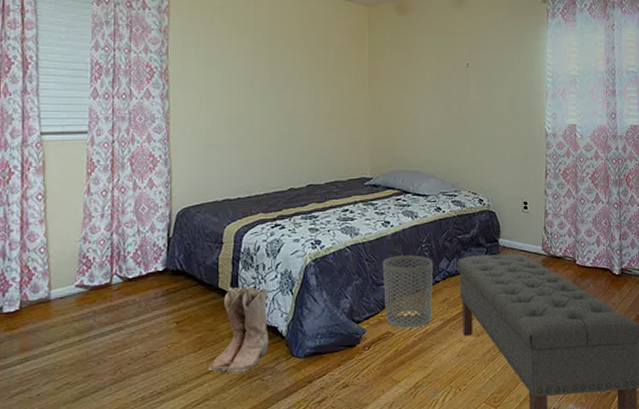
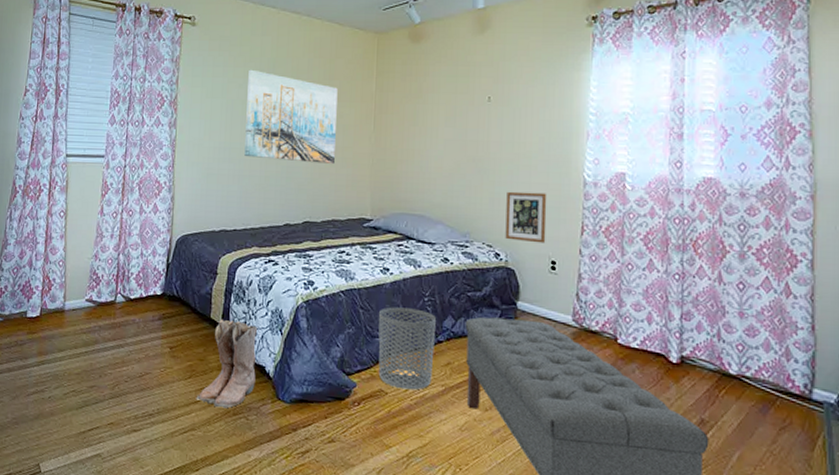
wall art: none [244,39,334,129] -> present [244,69,338,164]
picture frame: none [486,145,519,188] -> present [505,191,547,244]

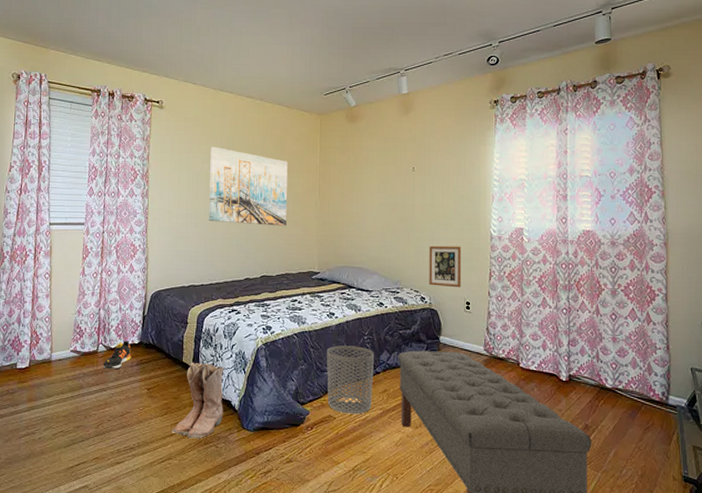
shoe: none [121,291,153,324] -> present [103,341,131,370]

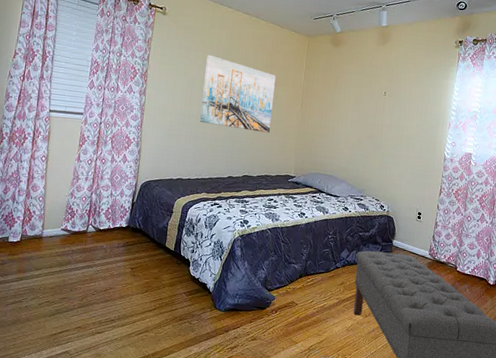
shoe: present [103,341,131,370] -> none [91,224,118,249]
boots: present [171,362,224,439] -> none [150,247,203,316]
waste bin: present [326,345,375,414] -> none [292,241,337,302]
picture frame: present [429,245,462,288] -> none [388,161,419,200]

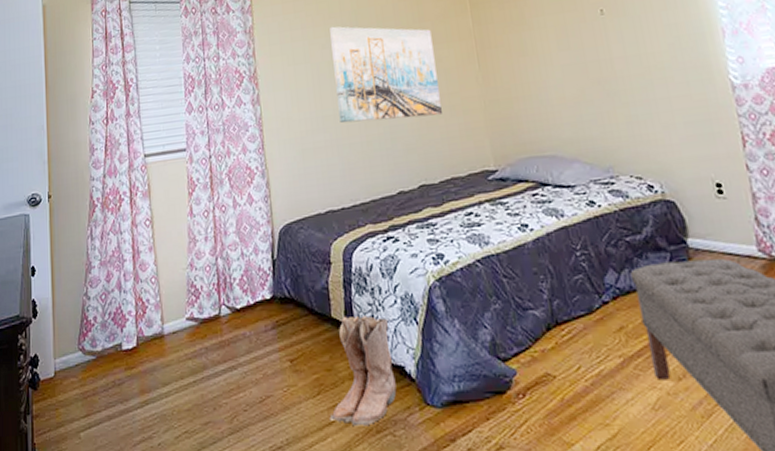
boots: none [150,247,203,316] -> present [329,315,397,427]

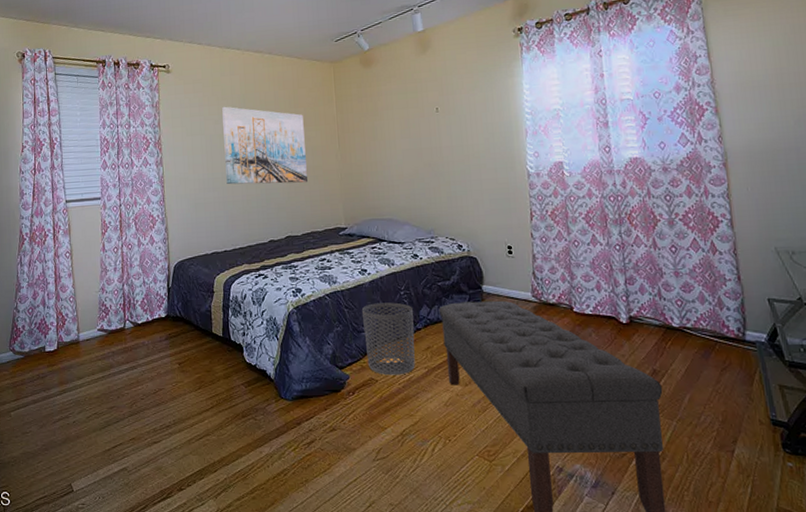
boots: present [329,315,397,427] -> none [207,332,259,413]
waste bin: none [525,267,606,369] -> present [361,302,415,376]

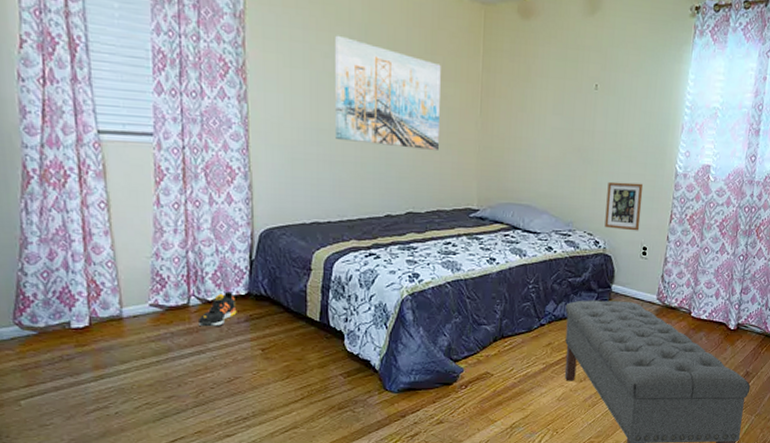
shoe: none [132,315,159,346] -> present [199,291,237,327]
waste bin: present [361,302,415,376] -> none [484,295,540,370]
picture frame: none [462,187,501,232] -> present [604,181,644,231]

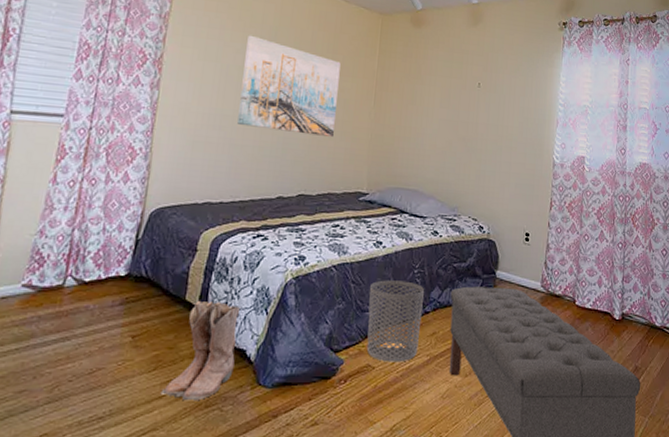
shoe: present [199,291,237,327] -> none [70,272,114,311]
boots: none [296,316,361,404] -> present [160,300,241,401]
waste bin: none [484,295,540,370] -> present [366,280,425,362]
picture frame: present [604,181,644,231] -> none [488,169,524,217]

